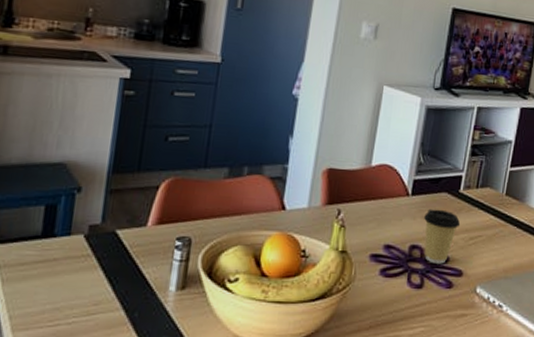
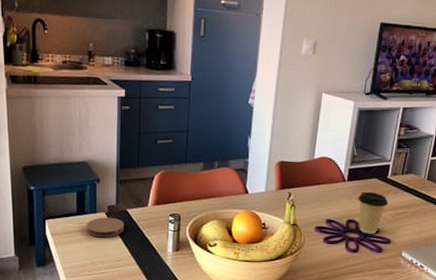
coaster: none [52,241,111,271] -> present [86,217,124,238]

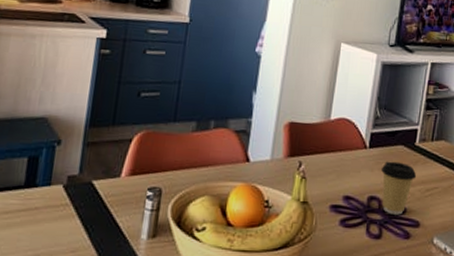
coaster: present [86,217,124,238] -> none [34,191,87,220]

